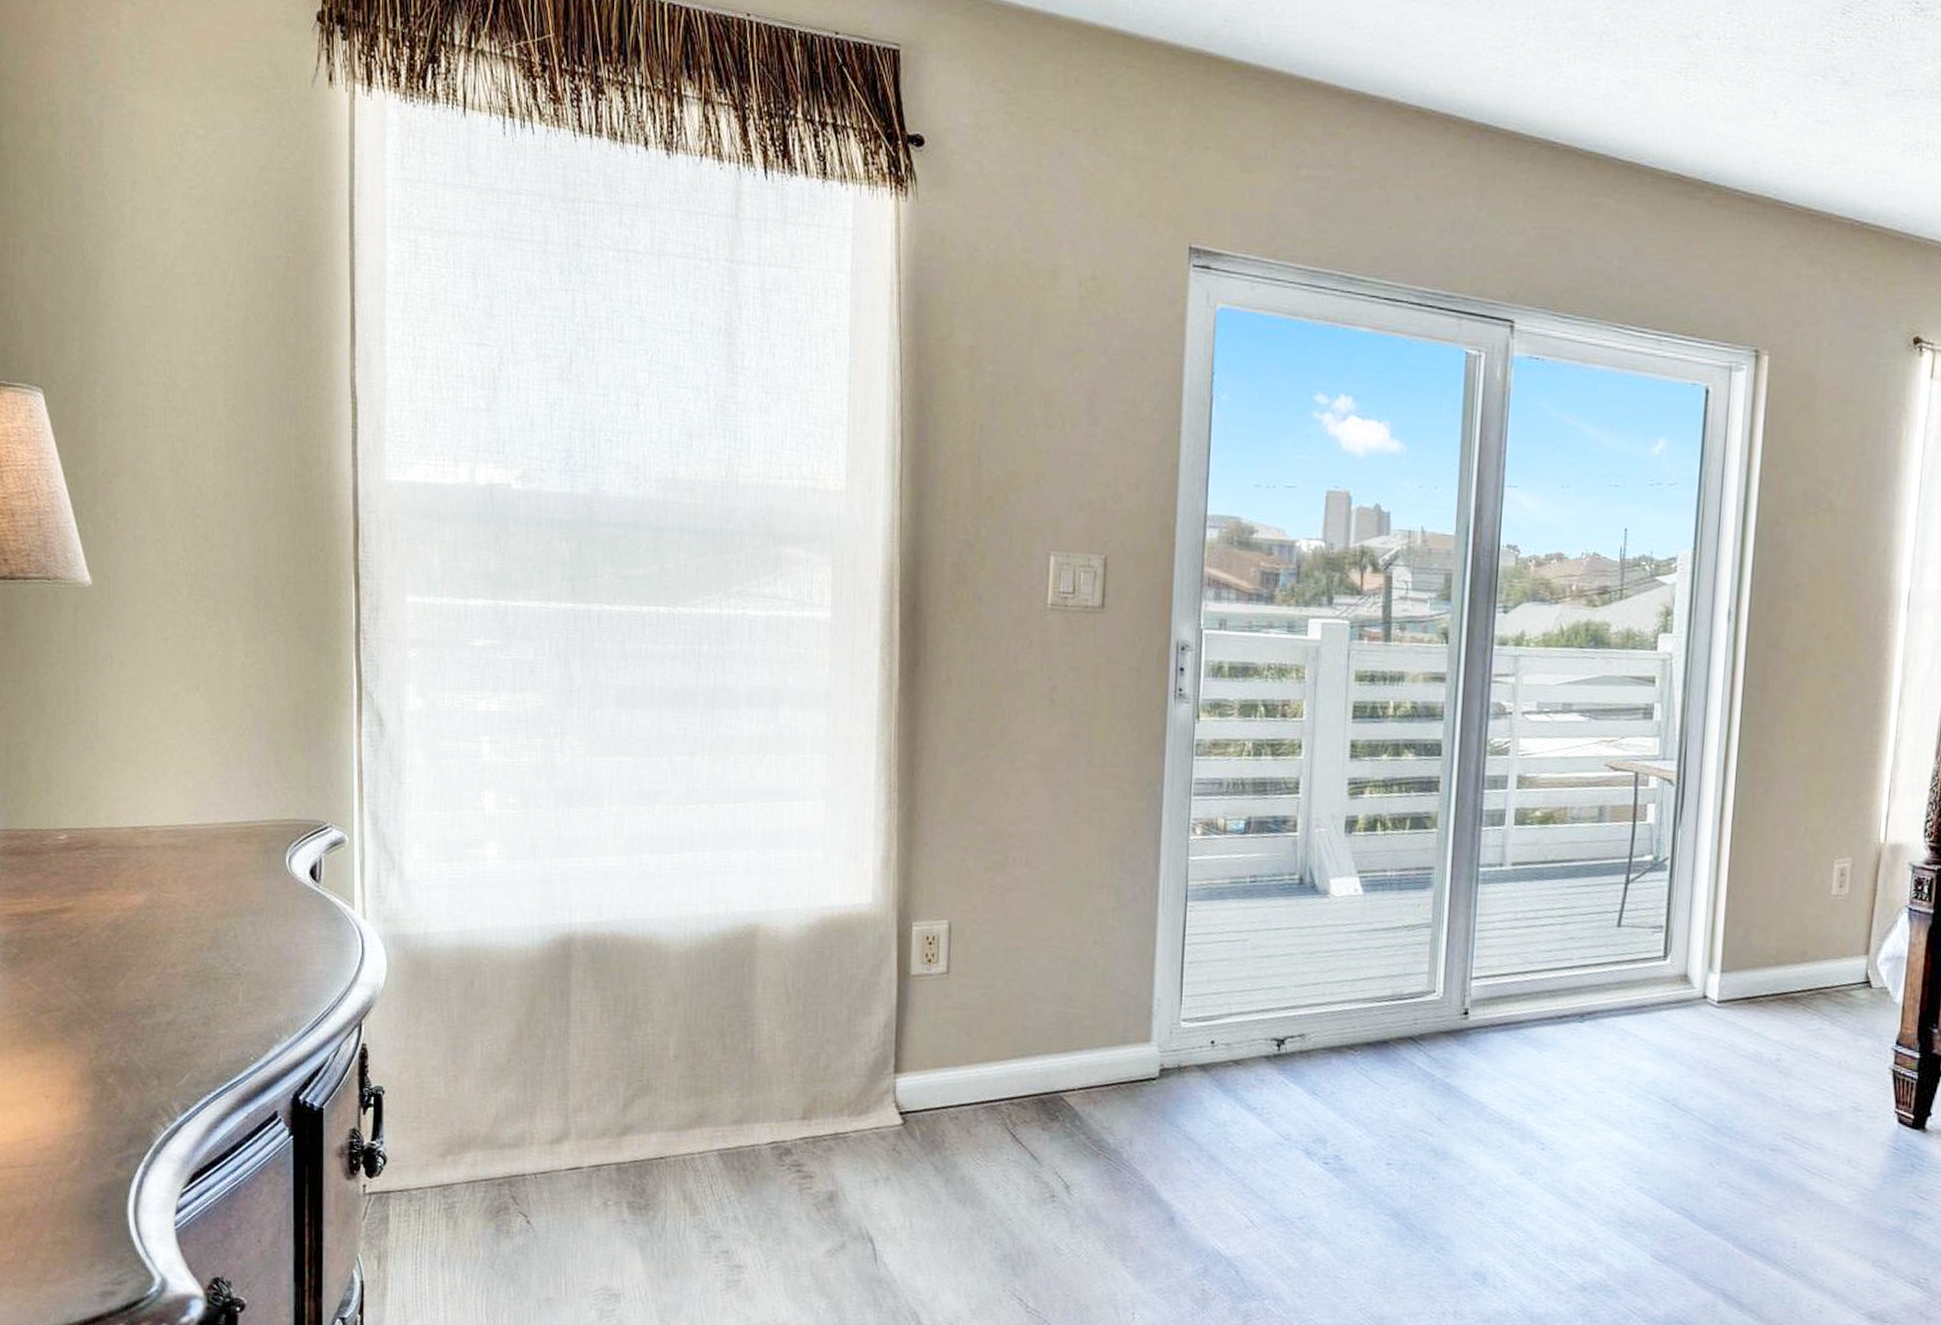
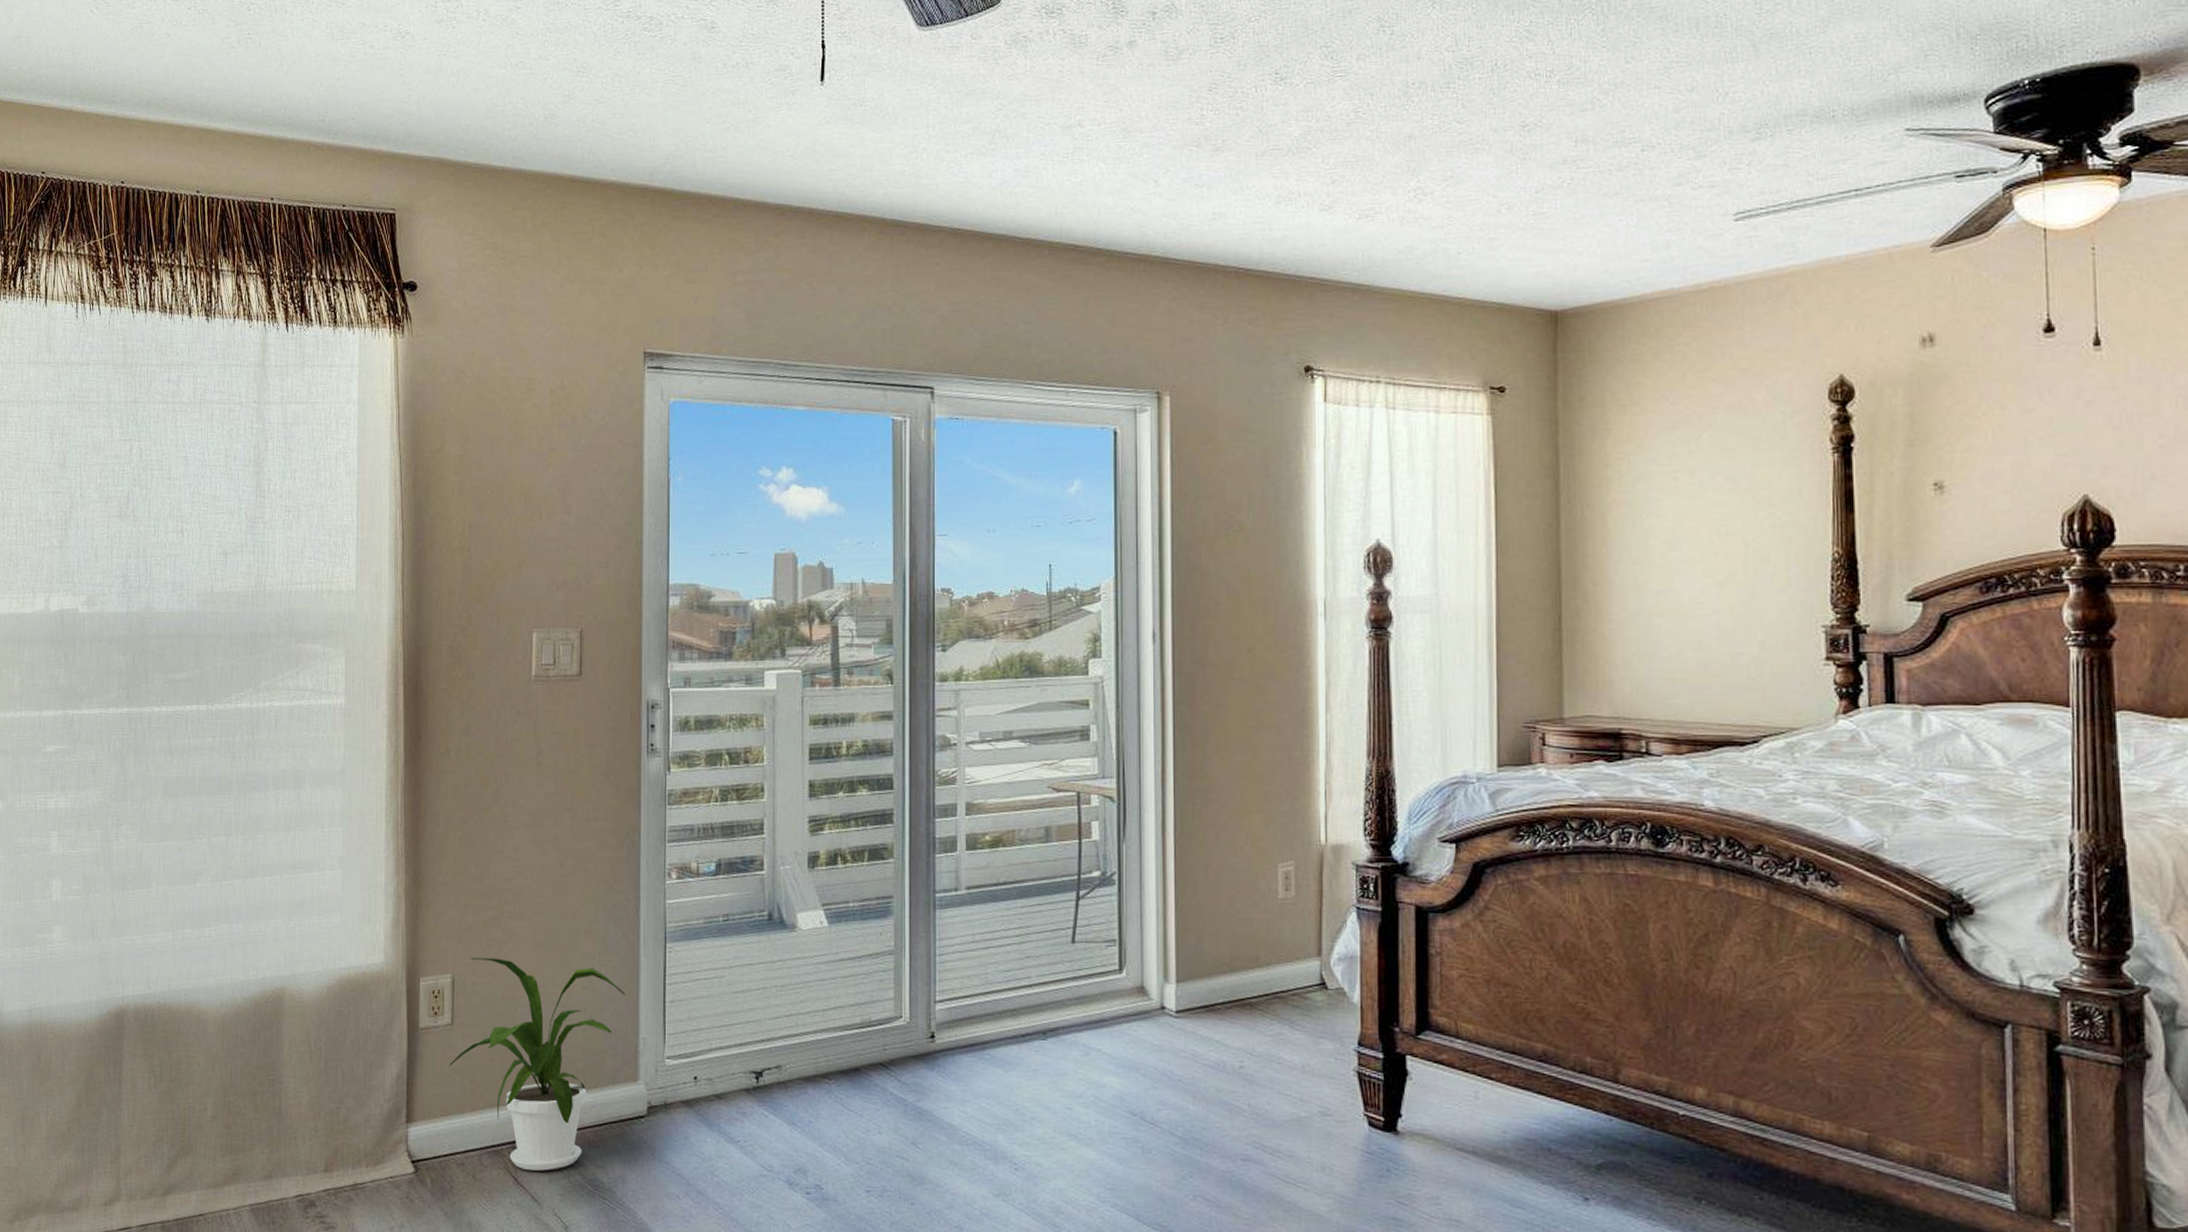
house plant: none [942,903,1141,1129] -> present [448,957,626,1171]

